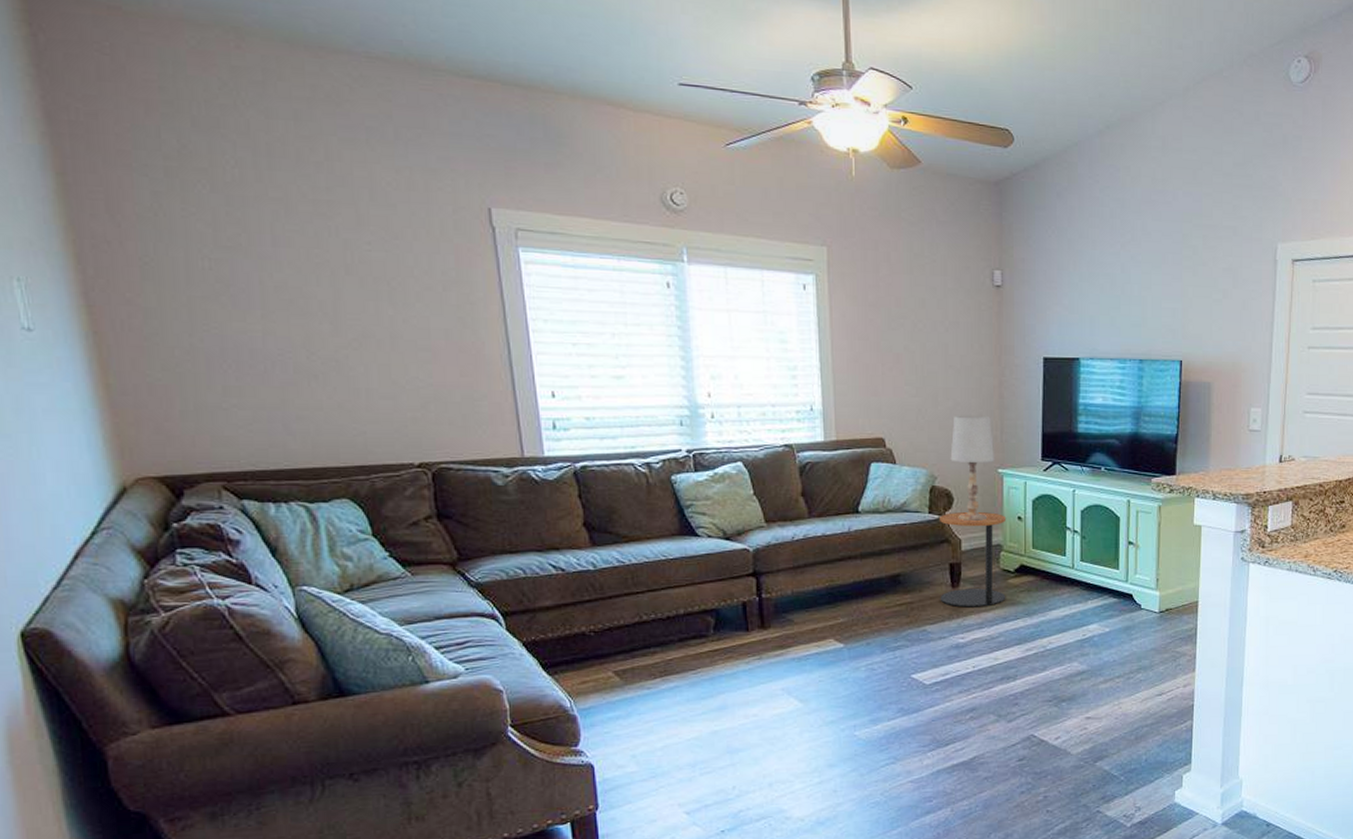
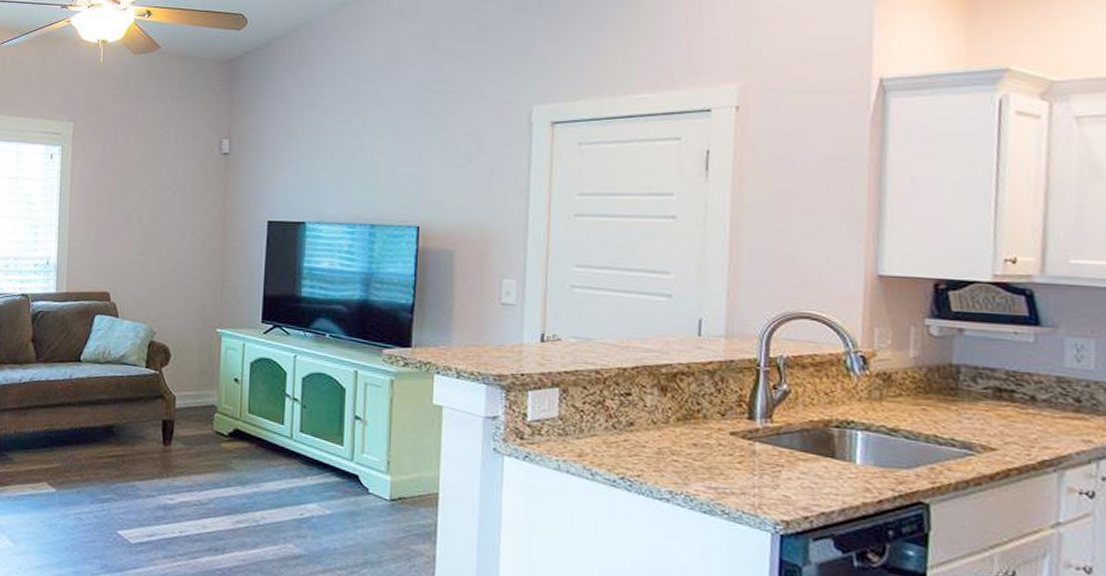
side table: present [940,512,1006,608] -> none [151,368,222,470]
table lamp: present [950,415,994,521] -> none [170,274,214,379]

